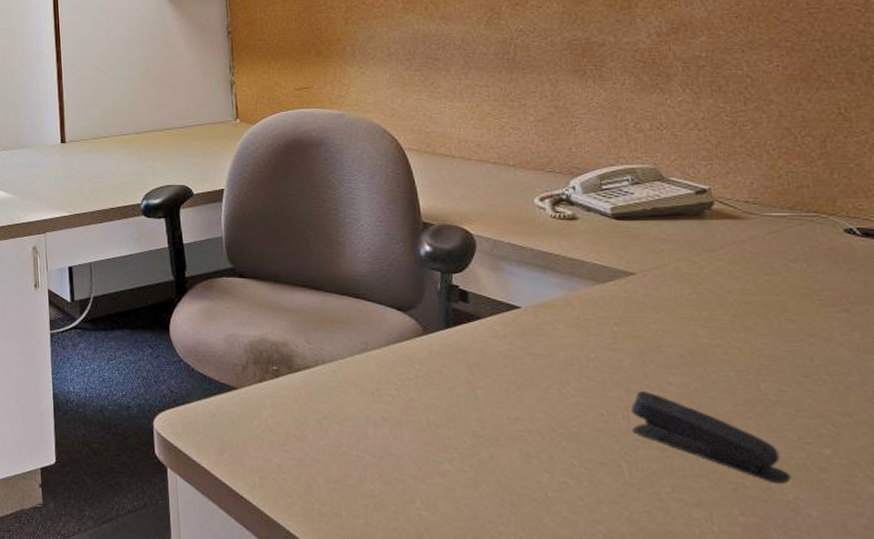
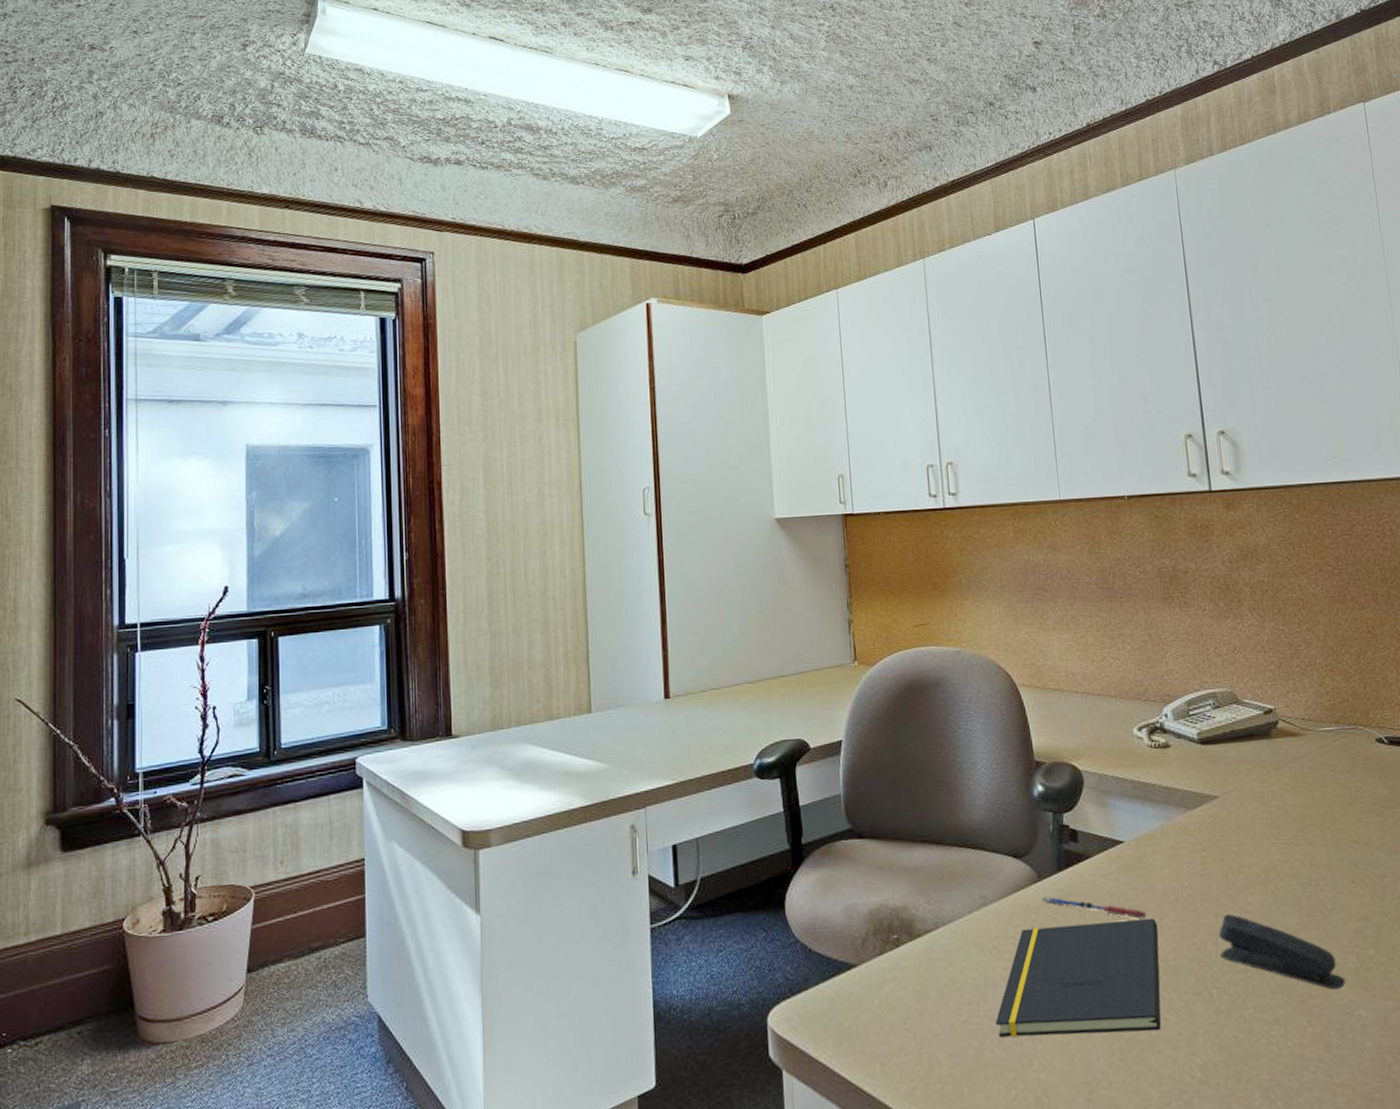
notepad: none [375,377,560,493] -> present [995,918,1161,1038]
pen: none [428,350,546,383] -> present [1042,897,1147,919]

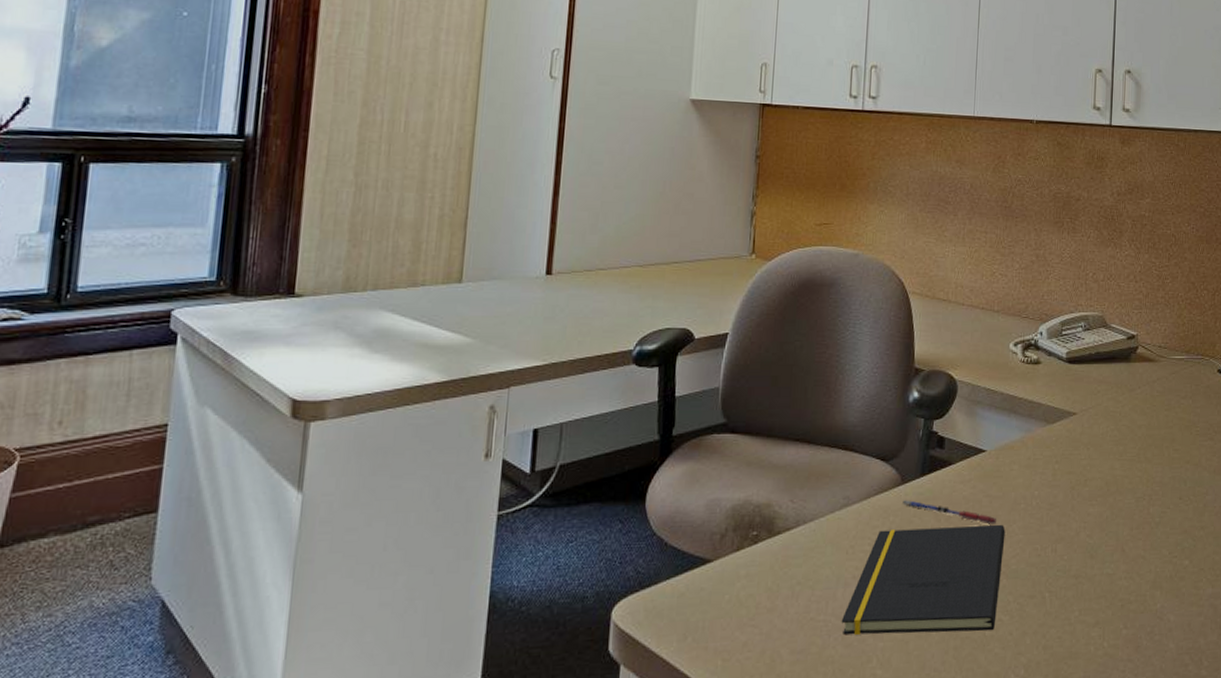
stapler: present [1218,914,1345,990] -> none [1057,523,1161,596]

